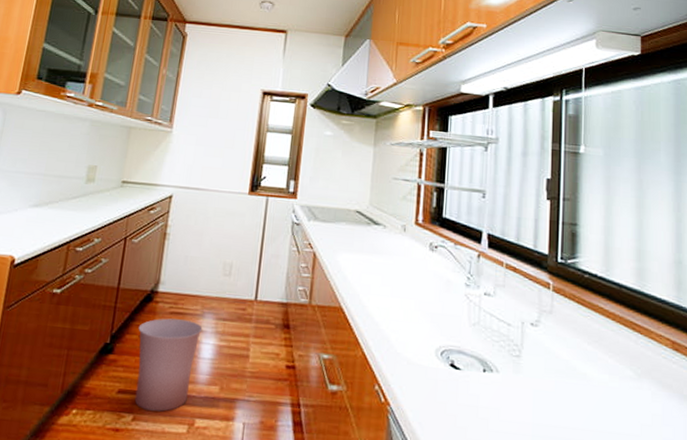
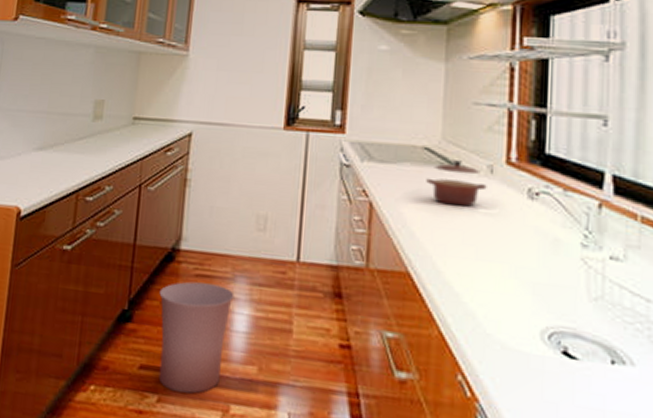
saucepan: none [357,221,401,256] -> present [426,160,487,207]

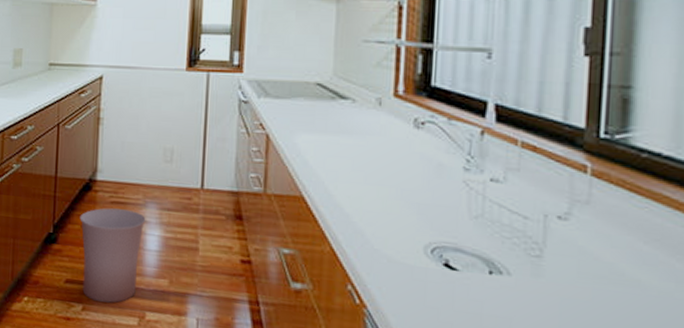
saucepan: present [426,160,487,207] -> none [319,94,376,136]

